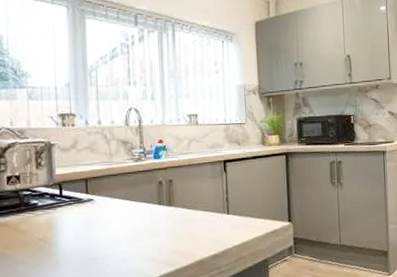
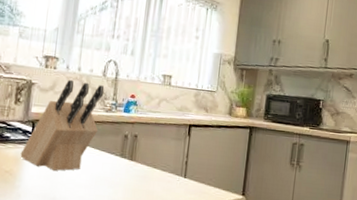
knife block: none [52,134,131,230] -> present [20,79,105,171]

